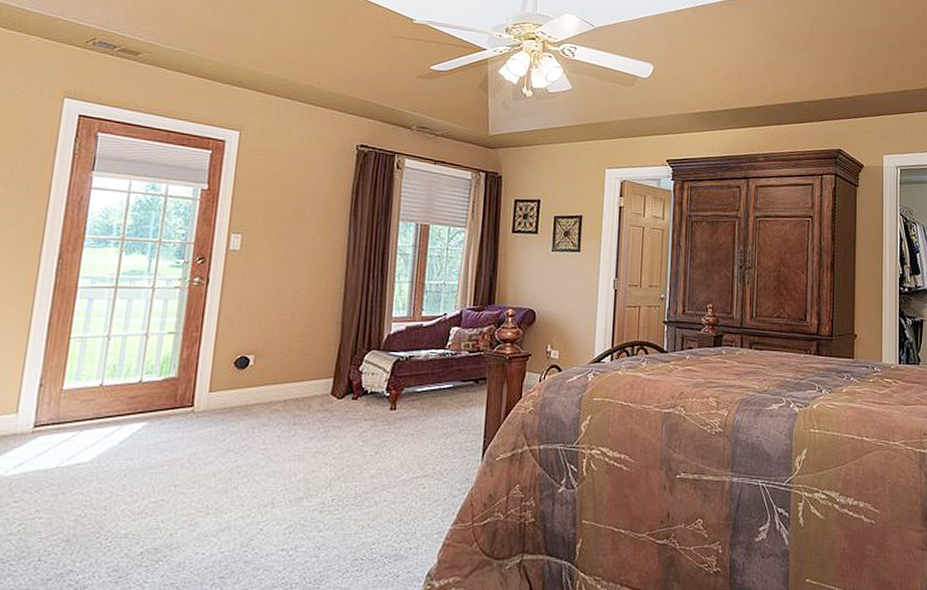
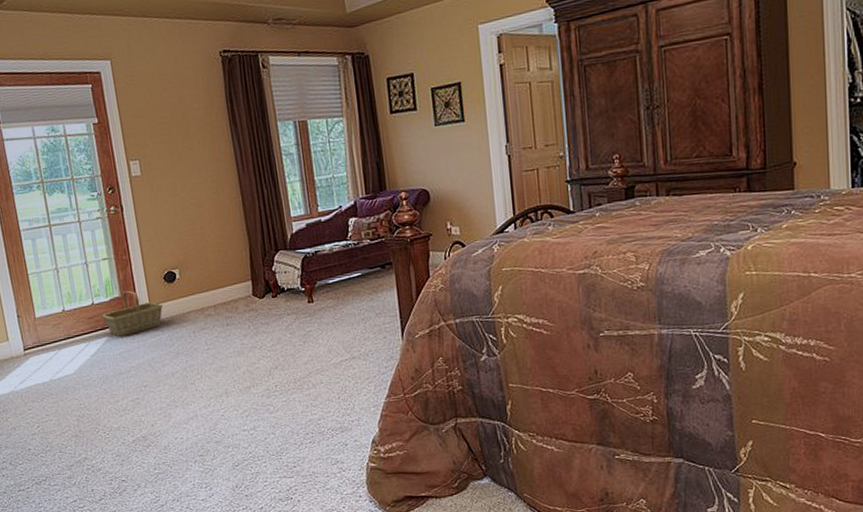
basket: none [148,371,224,423] -> present [102,290,163,337]

